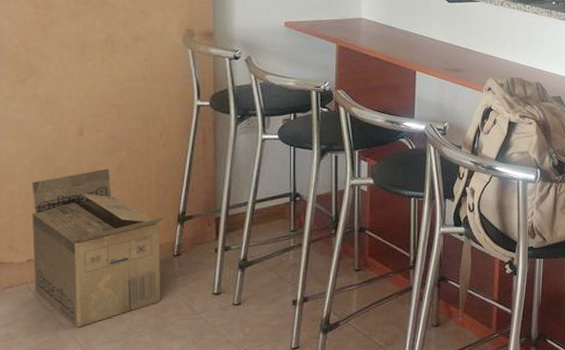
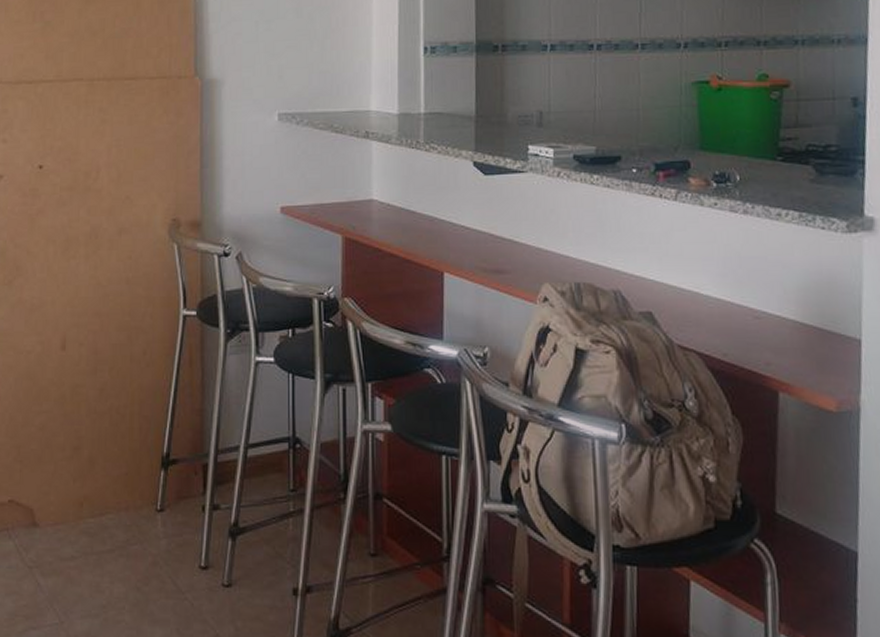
cardboard box: present [32,168,167,328] -> none [14,392,150,593]

